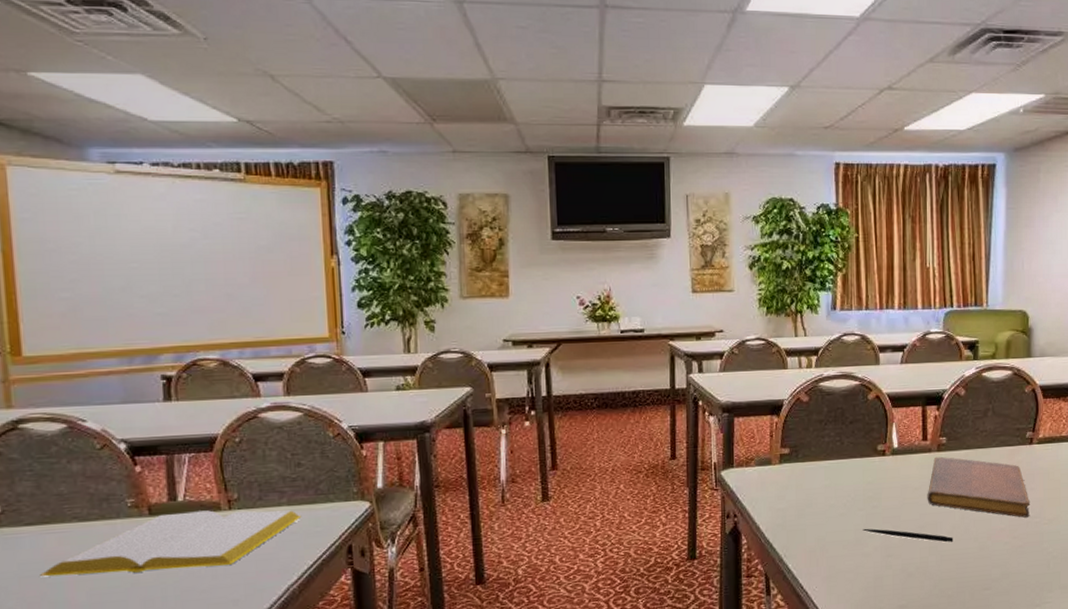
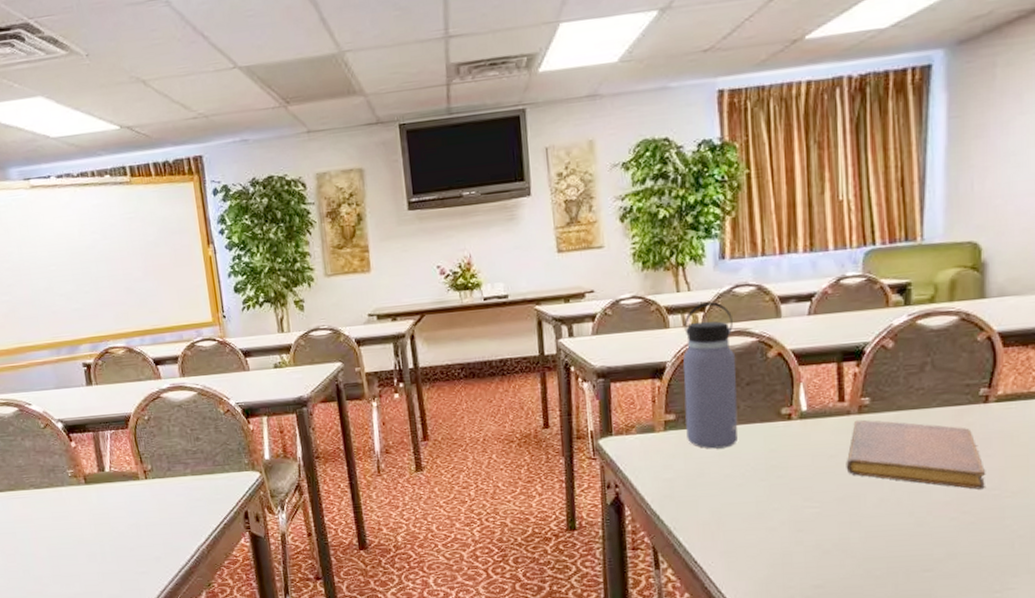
notepad: present [40,510,302,577] -> none [12,479,204,534]
water bottle: none [798,347,842,481] -> present [683,302,738,449]
pen: present [862,528,954,543] -> none [765,500,882,517]

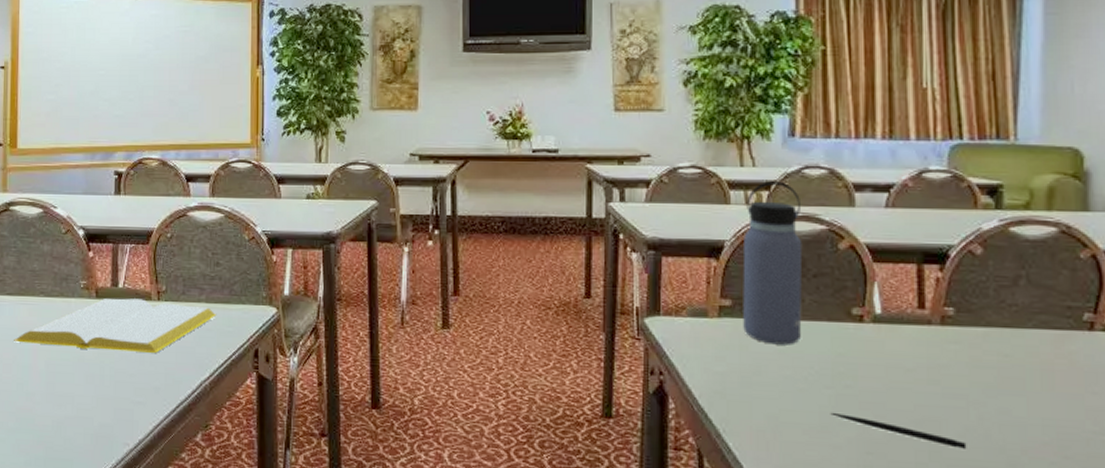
notepad: none [12,479,204,534] -> present [14,298,217,353]
pen: none [765,500,882,517] -> present [830,412,967,449]
notebook: present [846,419,986,490] -> none [925,331,1093,432]

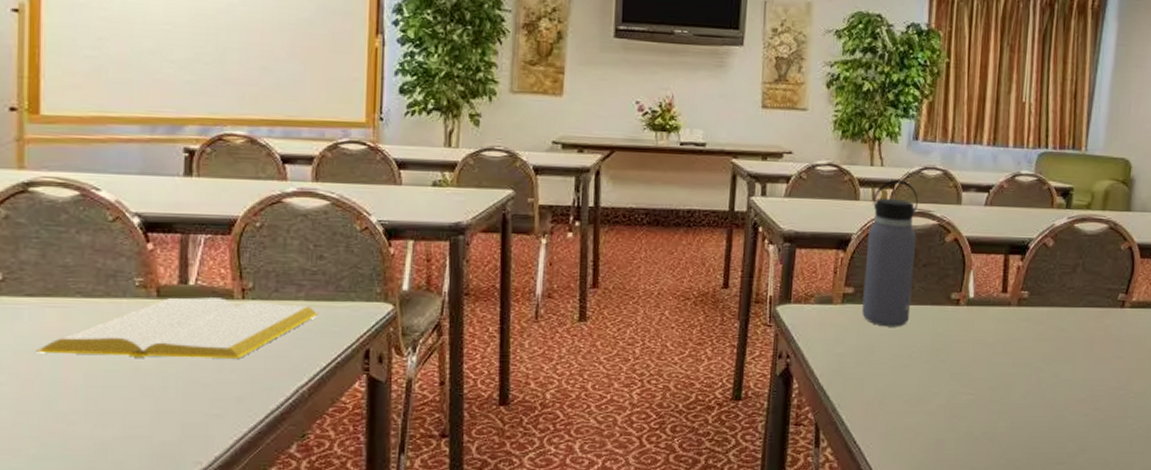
pen: present [830,412,967,449] -> none [927,383,1028,408]

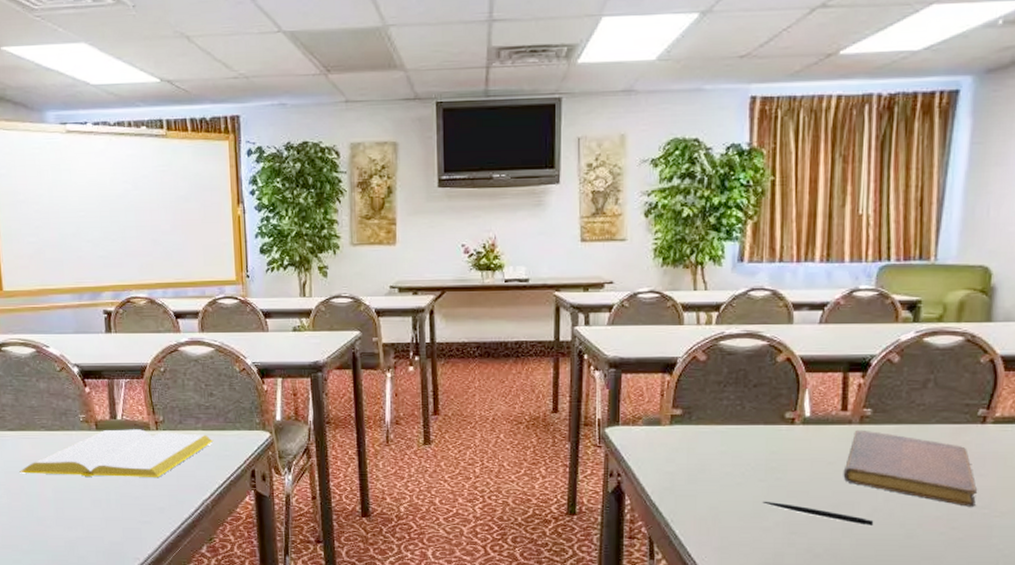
water bottle: present [862,180,918,327] -> none [691,303,746,446]
pen: none [927,383,1028,408] -> present [762,501,874,526]
notebook: none [1001,311,1117,388] -> present [843,429,978,507]

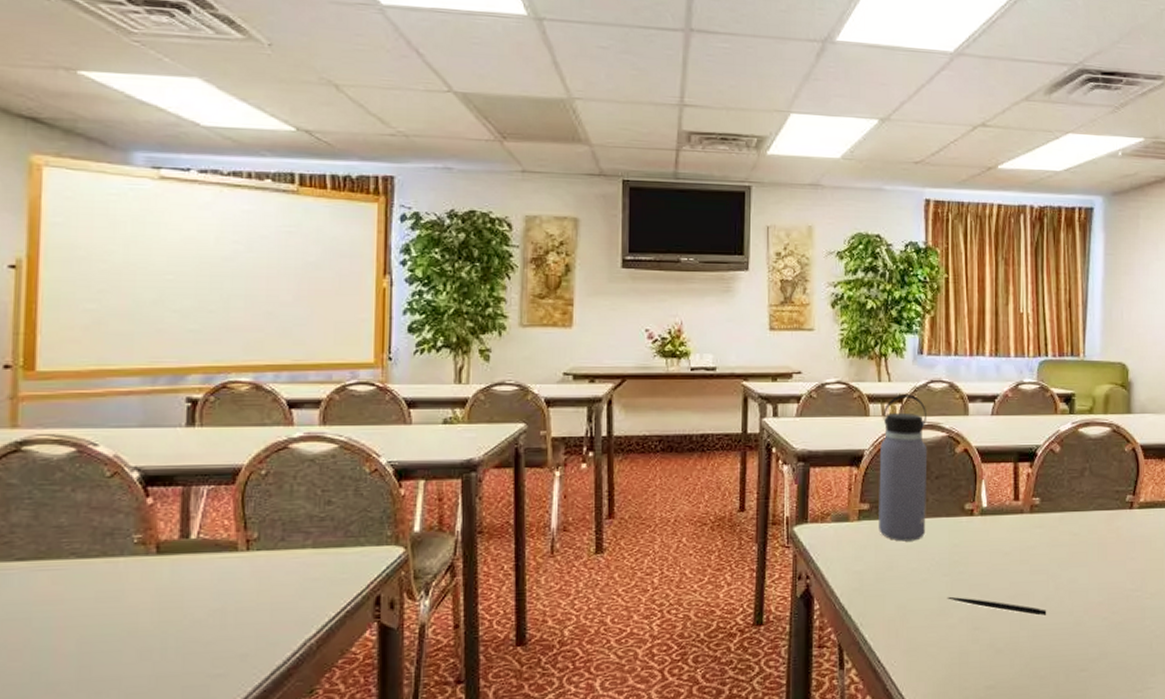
notepad: present [19,429,214,477] -> none [26,550,327,621]
water bottle: none [691,303,746,446] -> present [879,394,928,542]
notebook: present [843,429,978,507] -> none [1018,518,1131,591]

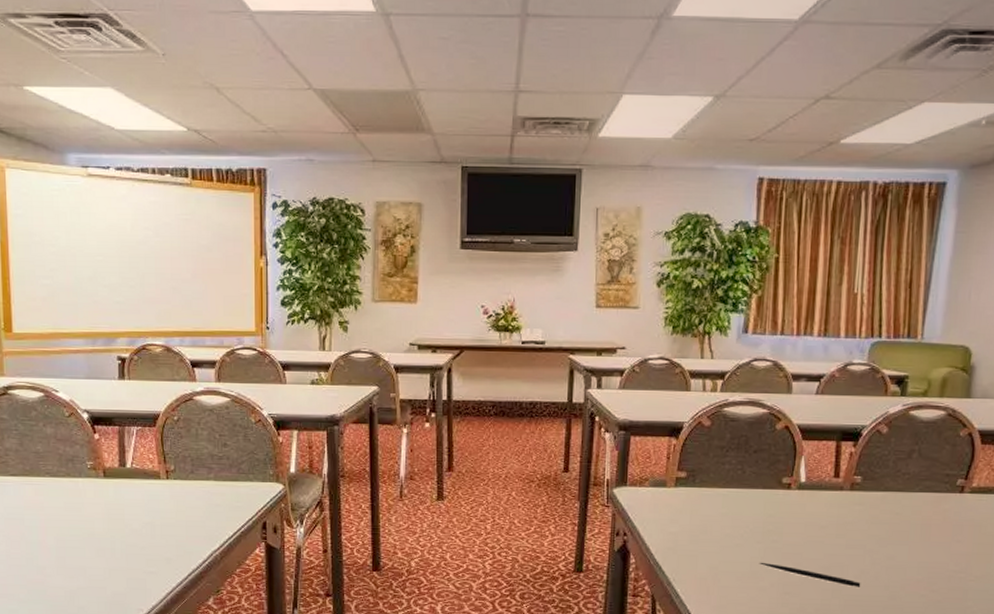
water bottle: present [879,394,928,542] -> none [695,371,748,509]

